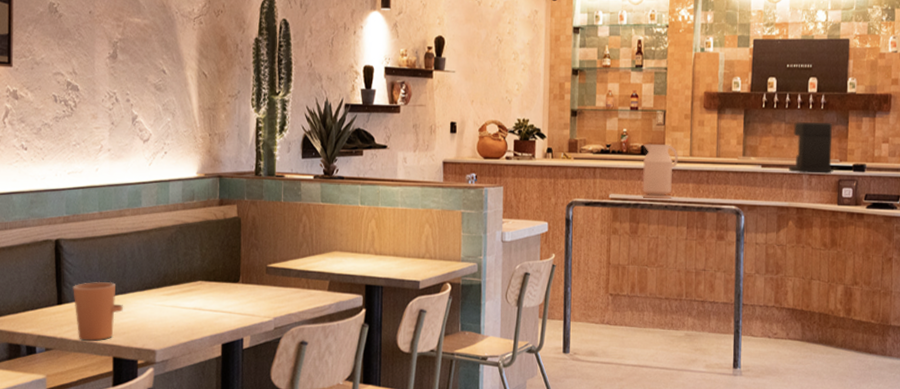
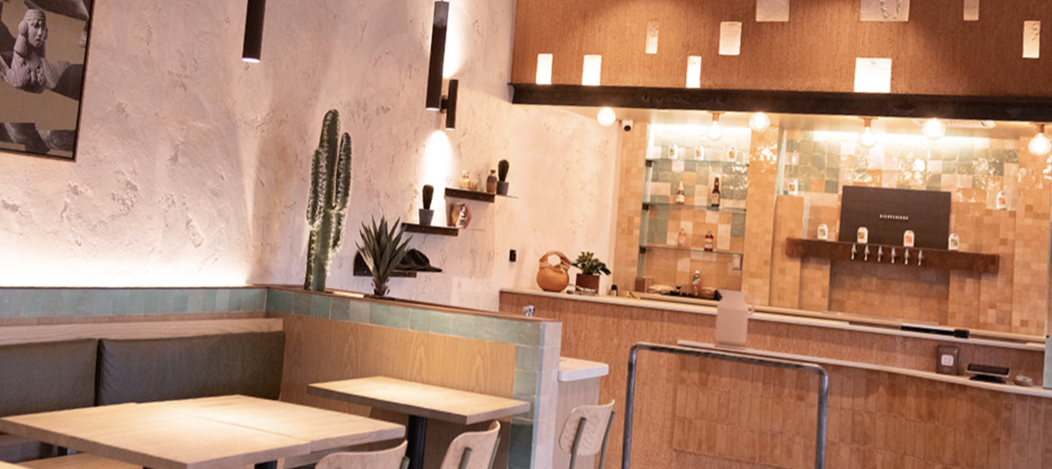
cup: present [73,281,124,341] -> none [110,385,160,448]
coffee maker: present [789,122,833,174] -> none [880,278,931,338]

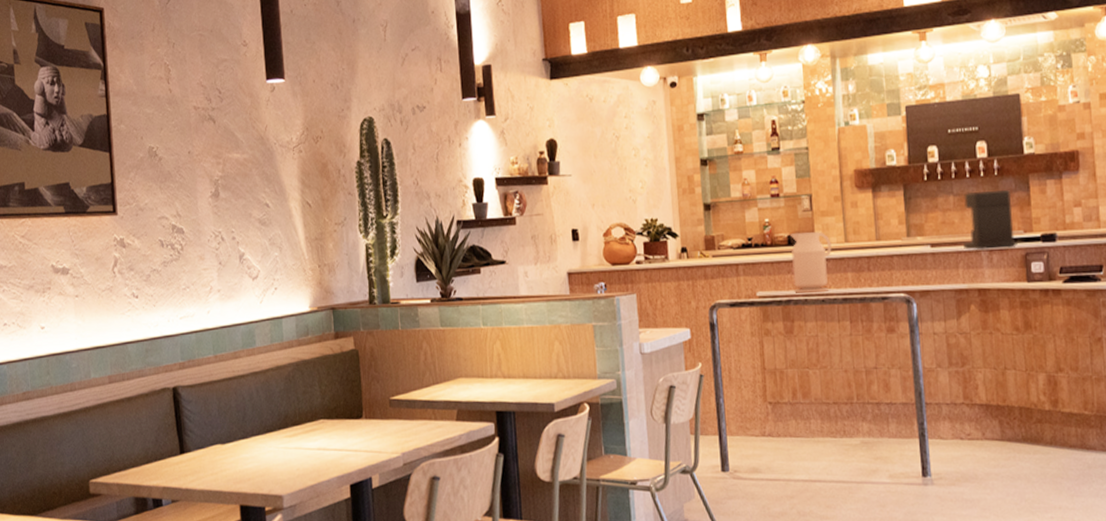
coffee maker: none [880,278,931,338] -> present [963,190,1016,251]

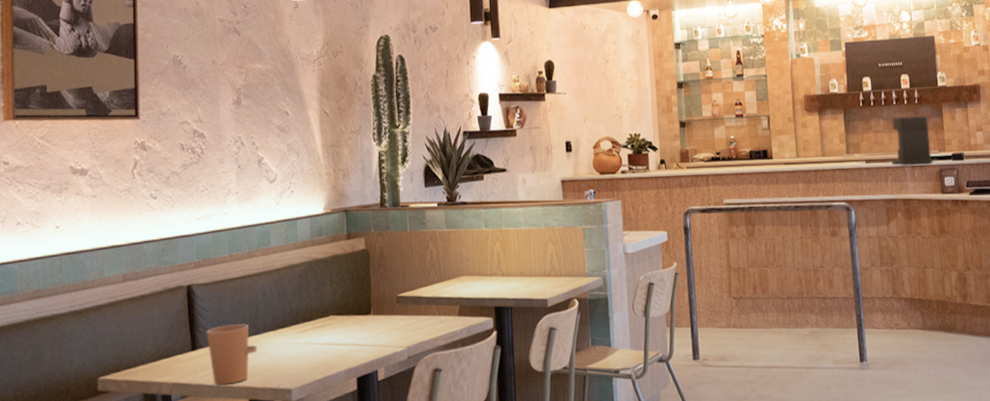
cup: none [194,427,247,490] -> present [206,323,258,385]
water jug: present [789,231,832,294] -> none [751,147,786,202]

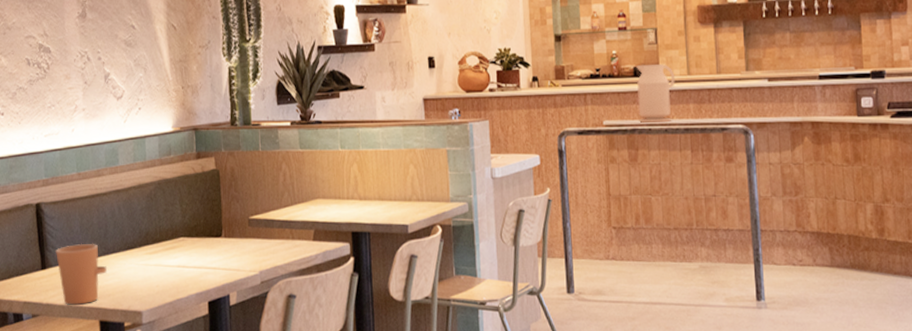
water jug: none [751,147,786,202] -> present [635,63,675,124]
coffee maker: present [891,116,933,167] -> none [798,28,848,85]

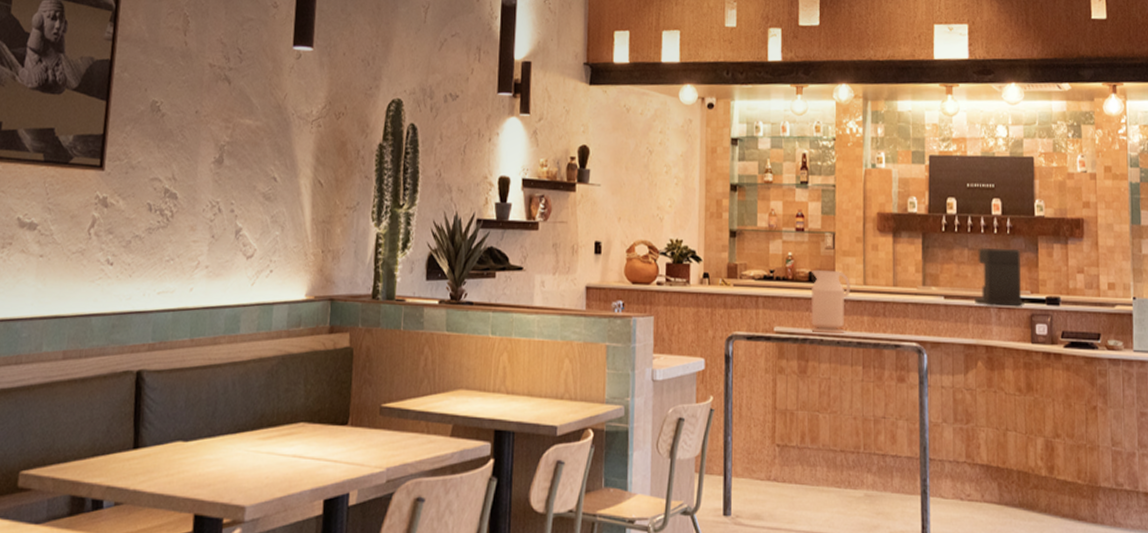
cup: present [56,243,108,305] -> none [152,421,212,494]
coffee maker: none [798,28,848,85] -> present [975,248,1023,307]

